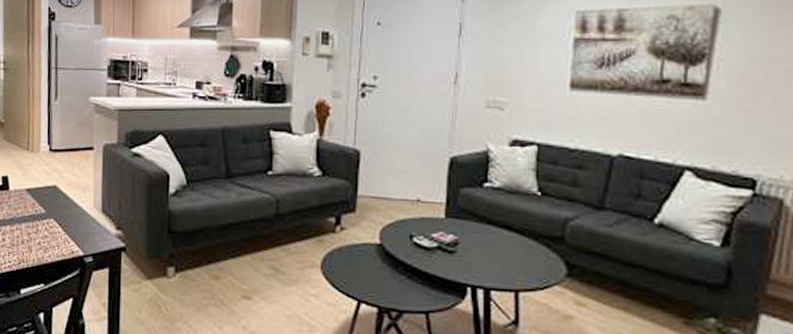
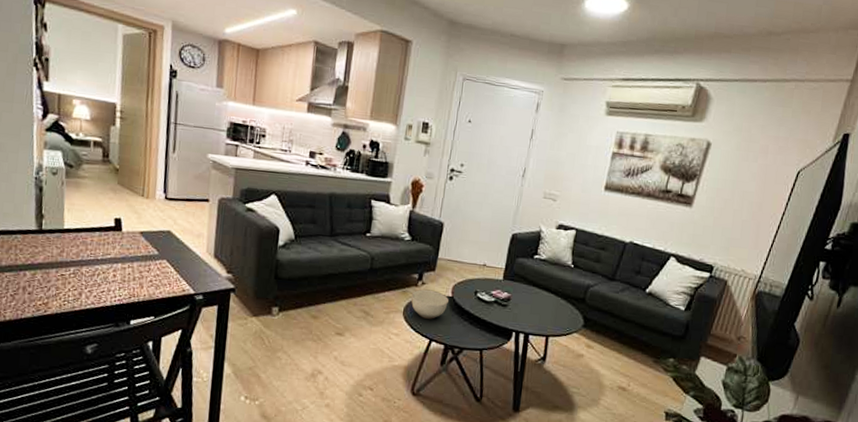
bowl: none [330,236,378,274] -> present [411,289,450,319]

